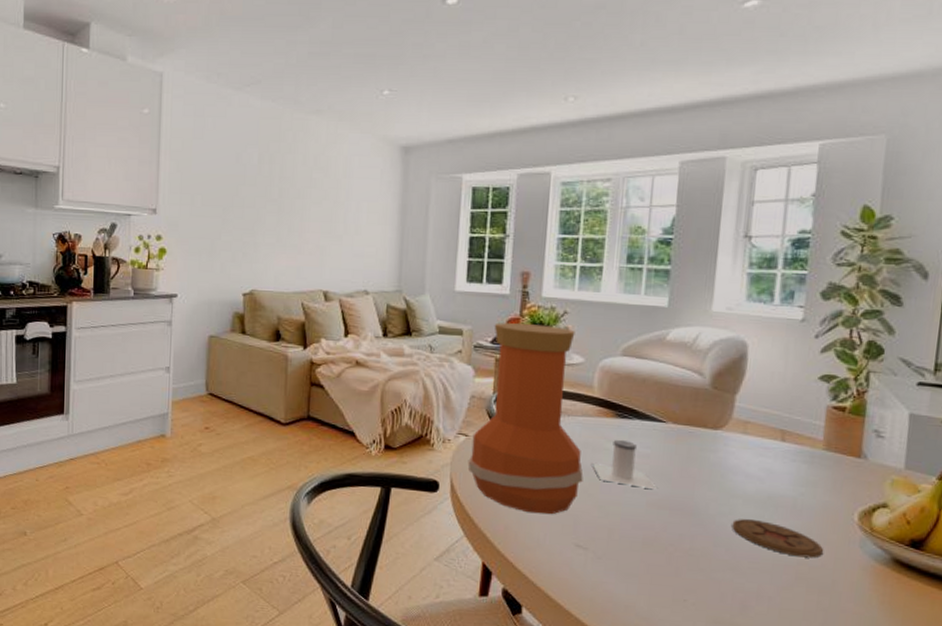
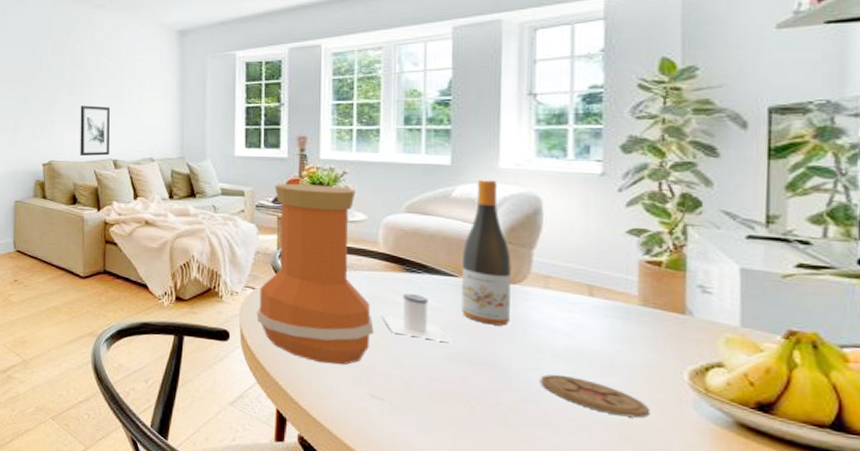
wall art: none [286,227,322,286] -> present [80,105,110,157]
wine bottle: none [666,322,716,472] -> present [461,179,511,326]

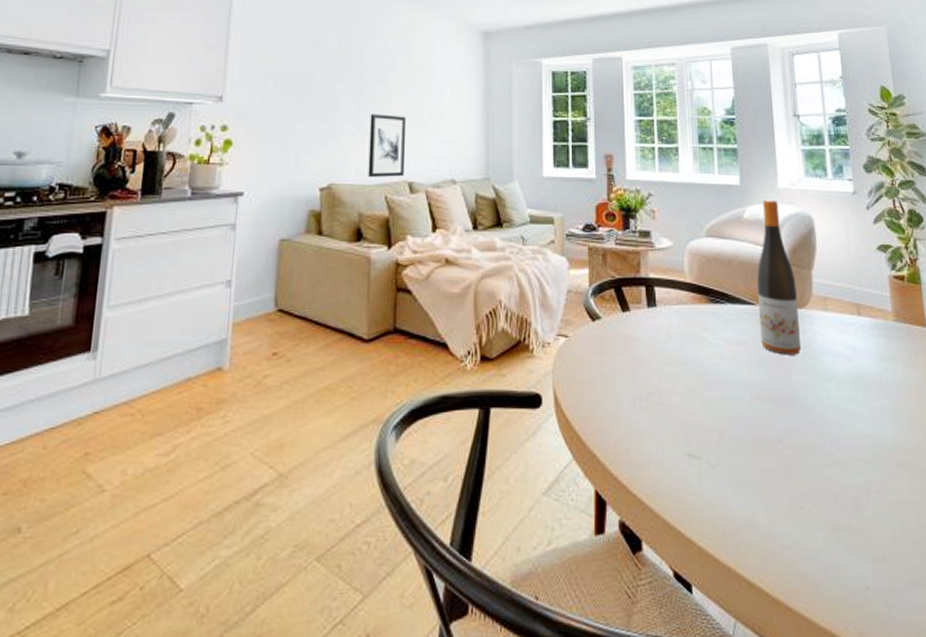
vase: present [256,184,374,365] -> none [570,208,687,422]
salt shaker: present [380,293,454,344] -> none [691,327,758,381]
coaster: present [540,374,649,418] -> none [830,402,914,440]

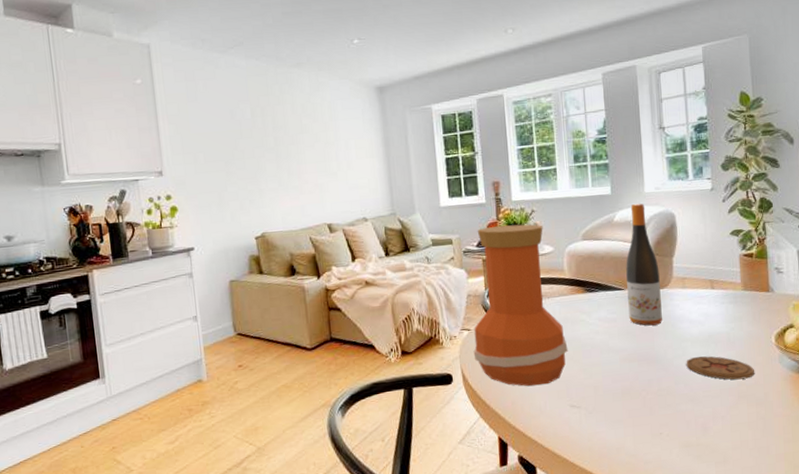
wall art: present [368,114,405,178] -> none [288,169,323,224]
vase: none [570,208,687,422] -> present [473,224,568,387]
coaster: none [830,402,914,440] -> present [686,356,754,380]

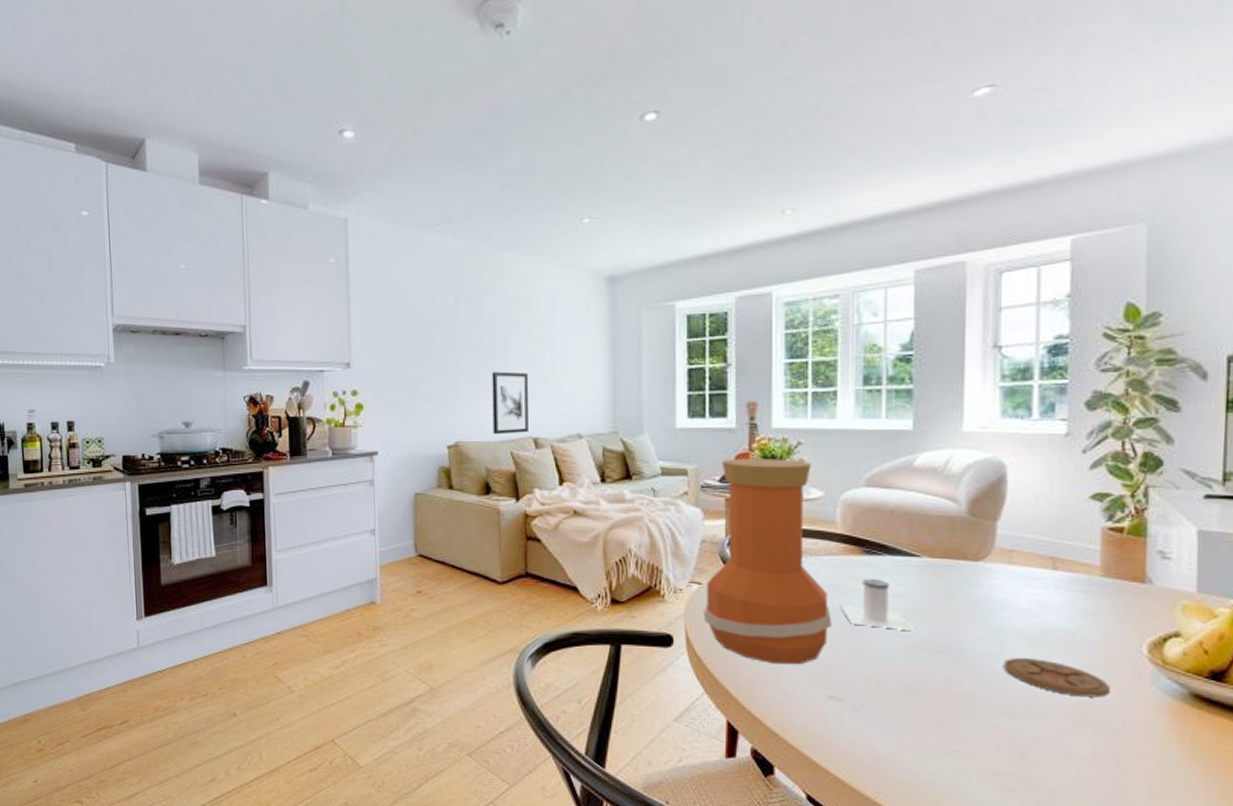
wall art: none [288,169,323,224] -> present [492,371,528,435]
salt shaker: none [572,310,626,348] -> present [839,578,916,632]
wine bottle: present [626,203,662,326] -> none [924,444,975,608]

